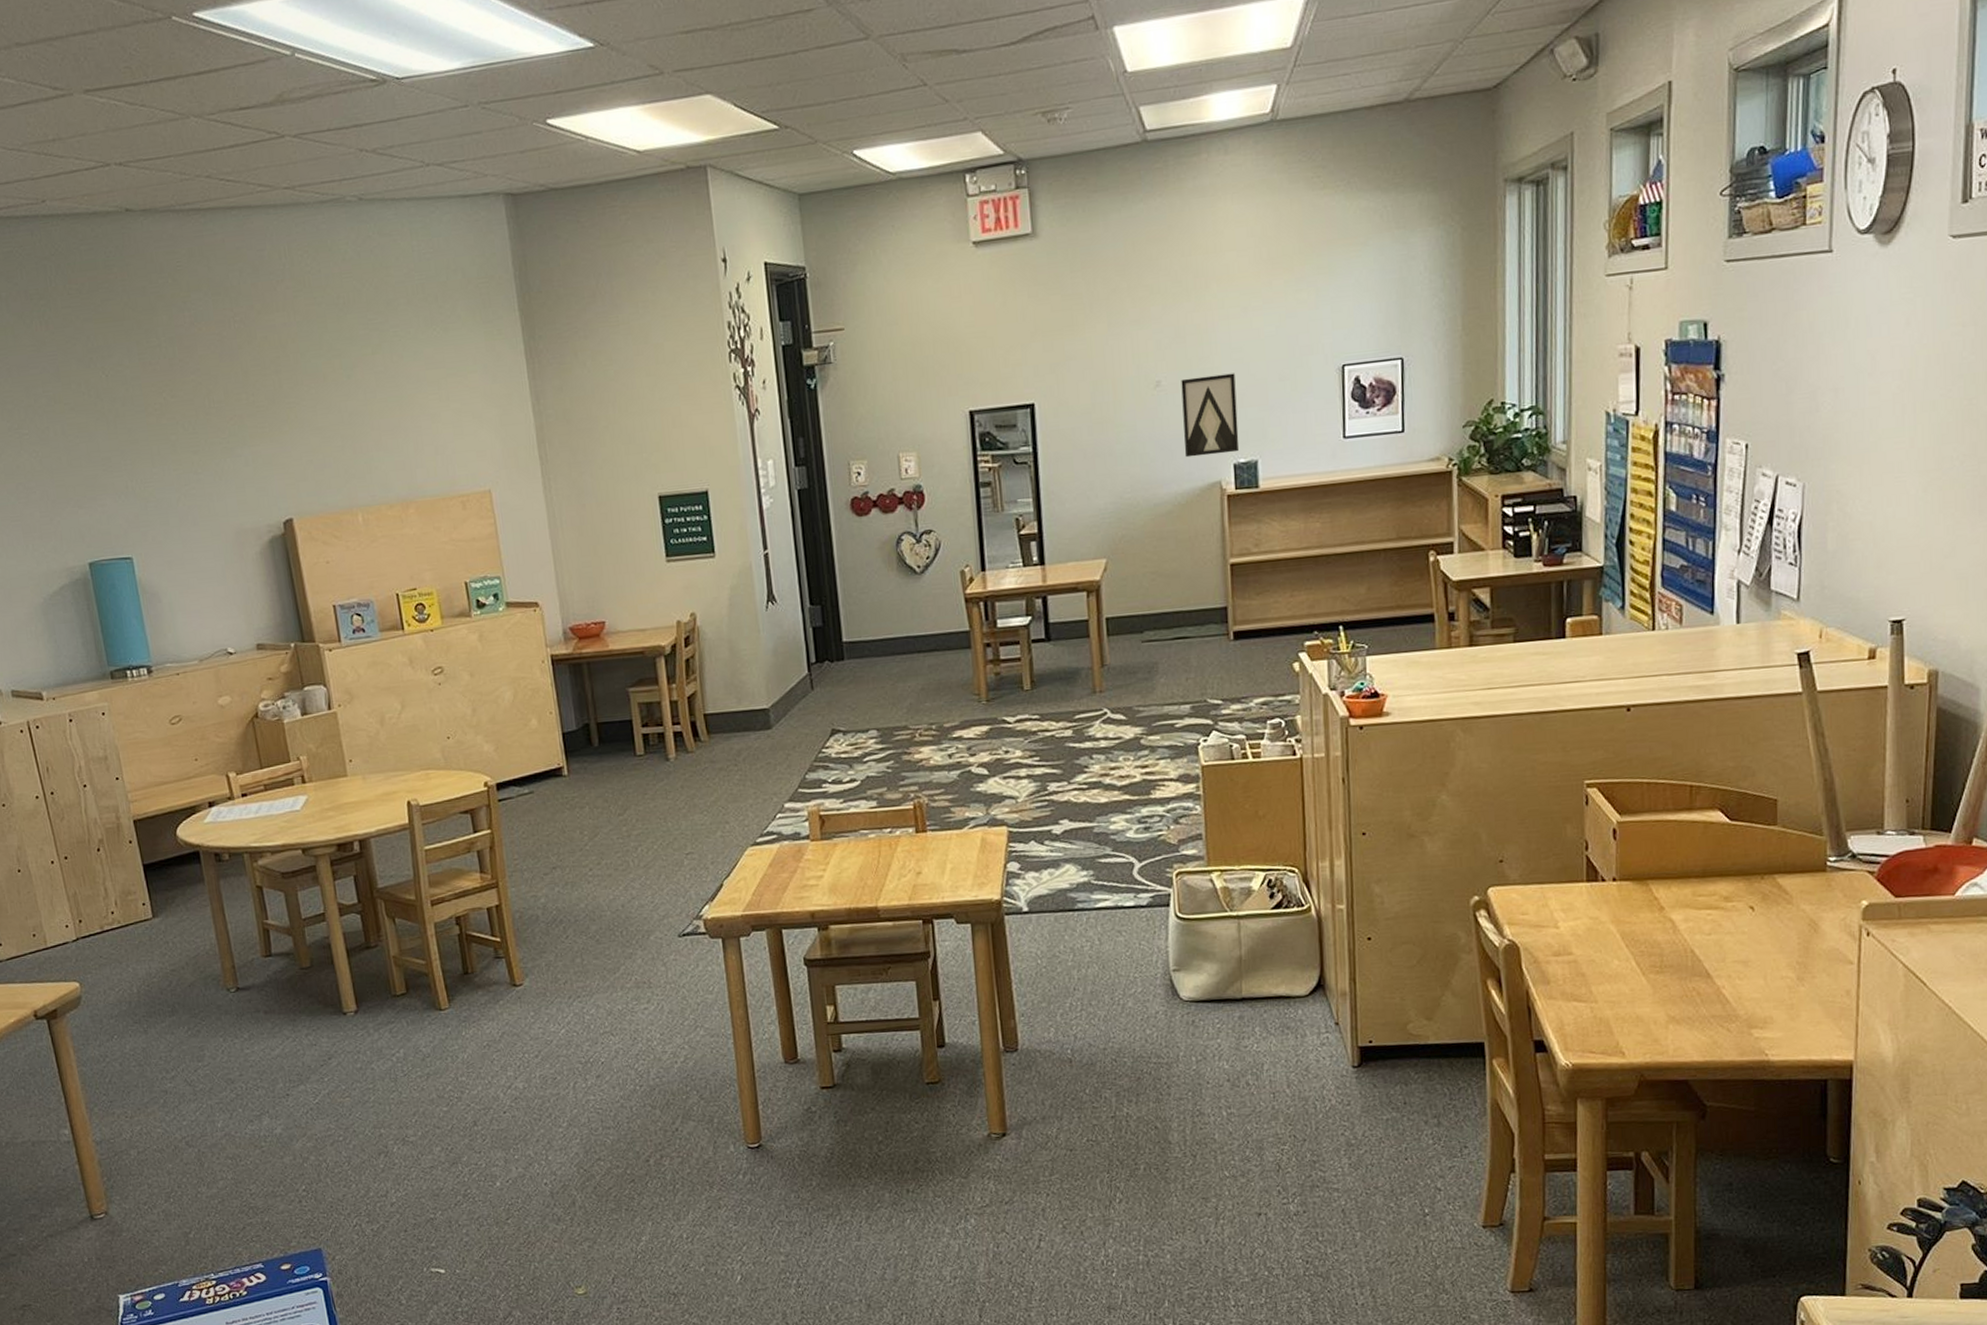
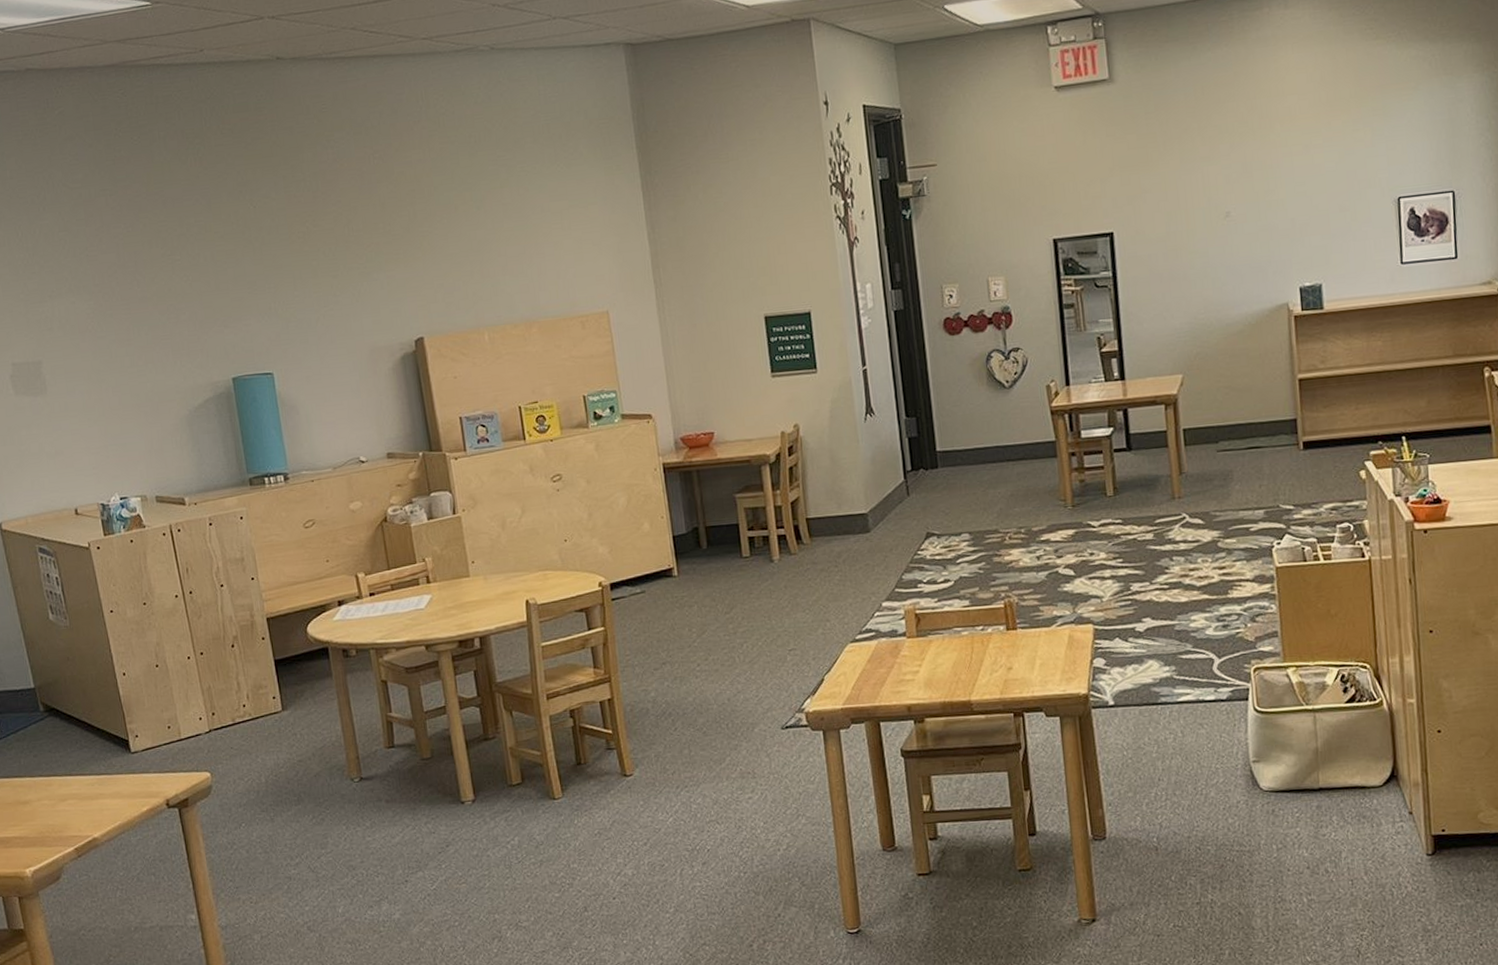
wall art: present [1181,373,1240,458] -> none [1249,204,1305,282]

